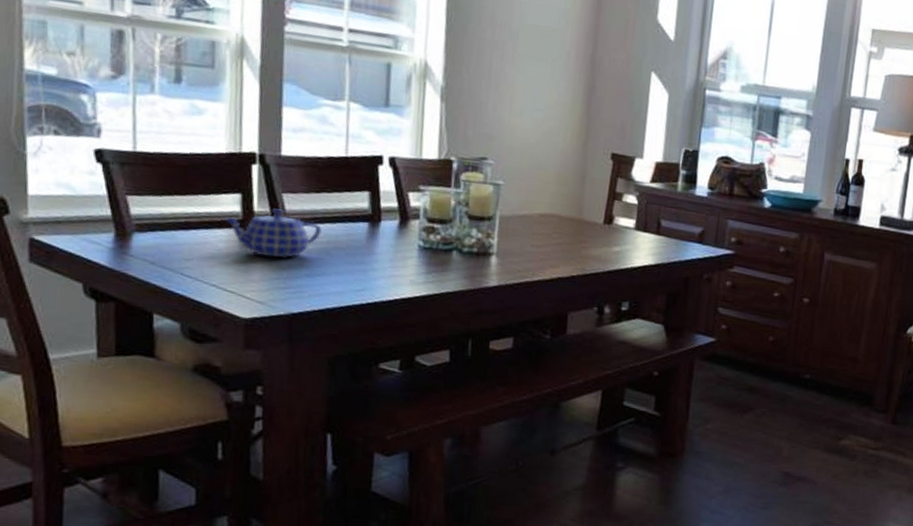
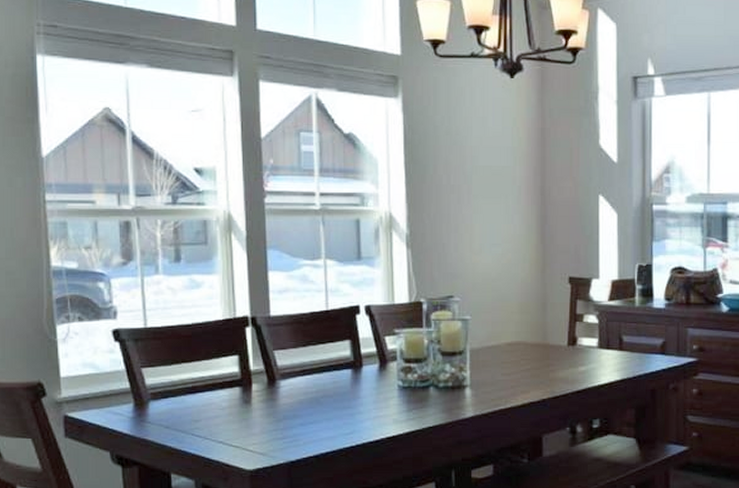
teapot: present [224,208,322,259] -> none [225,365,311,411]

